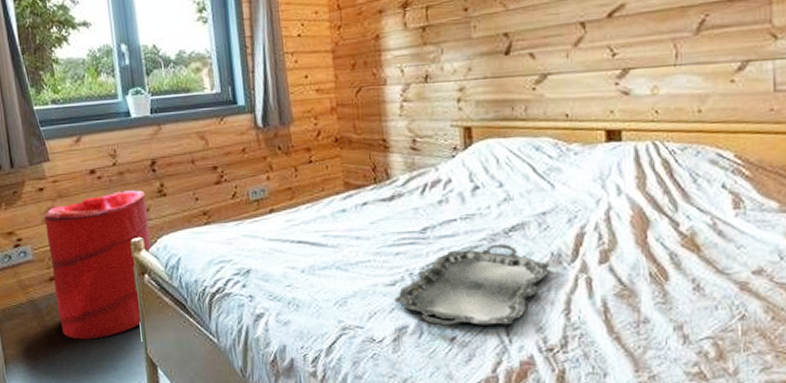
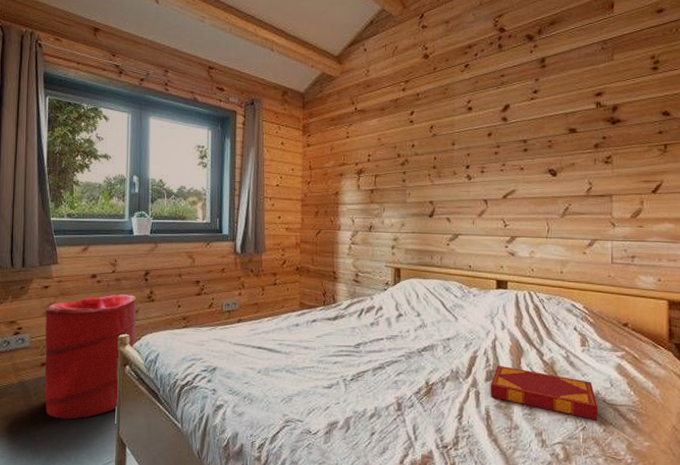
serving tray: present [393,244,549,326] -> none [329,360,449,425]
hardback book: none [606,242,763,306] -> present [490,365,598,421]

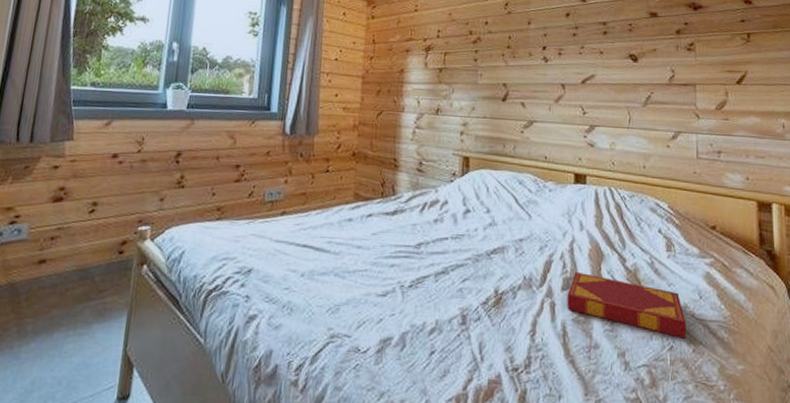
laundry hamper: present [44,294,137,420] -> none [37,178,163,332]

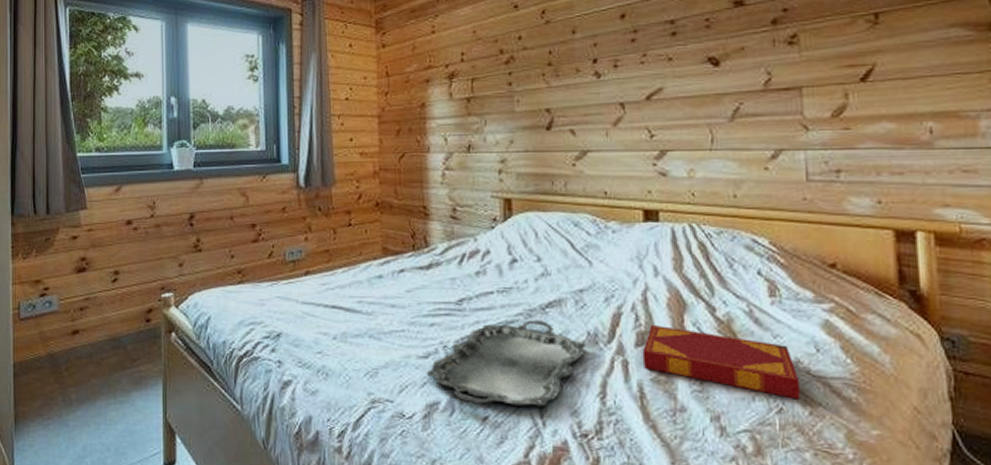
serving tray: none [383,264,521,343] -> present [426,320,585,407]

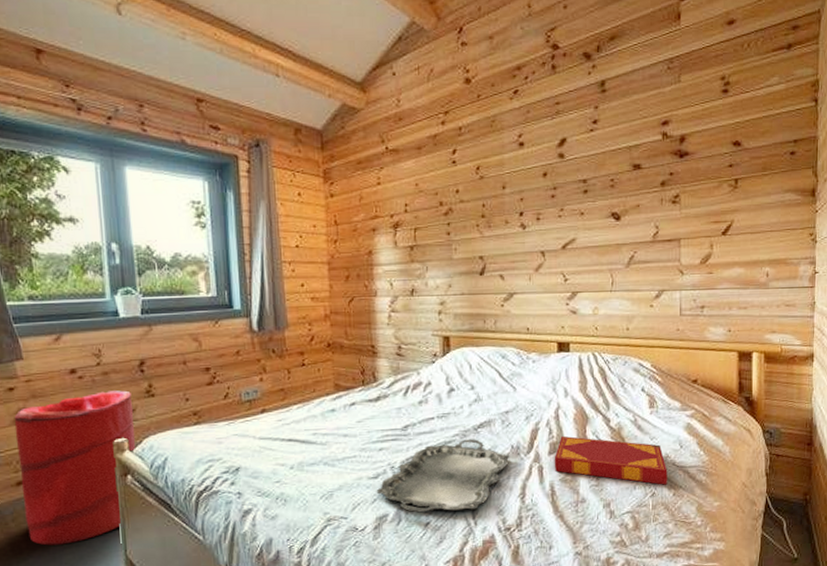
laundry hamper: none [75,244,182,400] -> present [14,390,136,546]

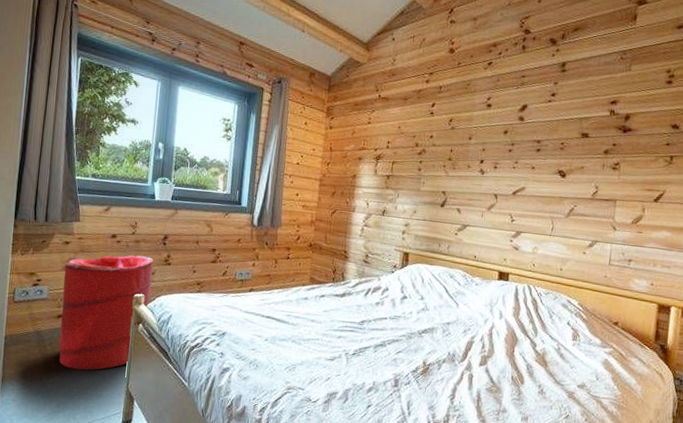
serving tray: present [376,439,509,513] -> none [330,340,445,402]
hardback book: present [554,435,668,485] -> none [482,351,583,410]

